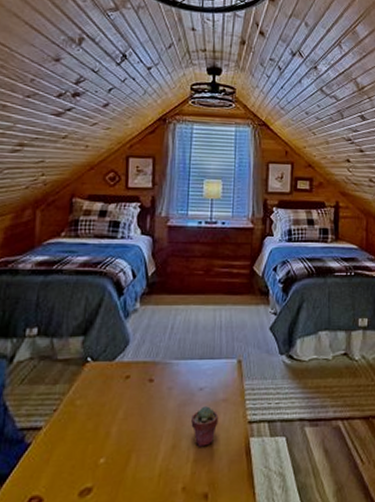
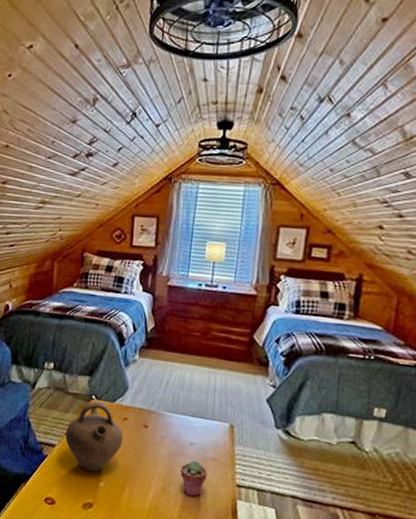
jug: none [54,363,126,449] -> present [65,401,124,472]

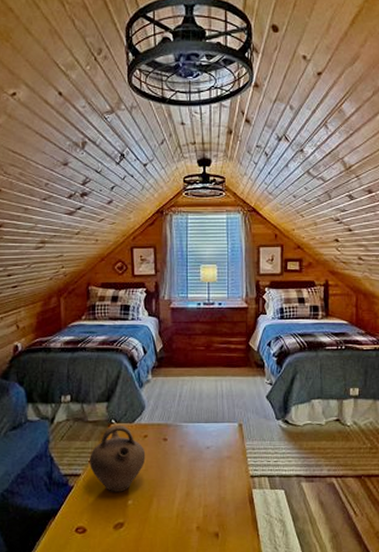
potted succulent: present [180,460,208,497] -> none [201,462,224,495]

